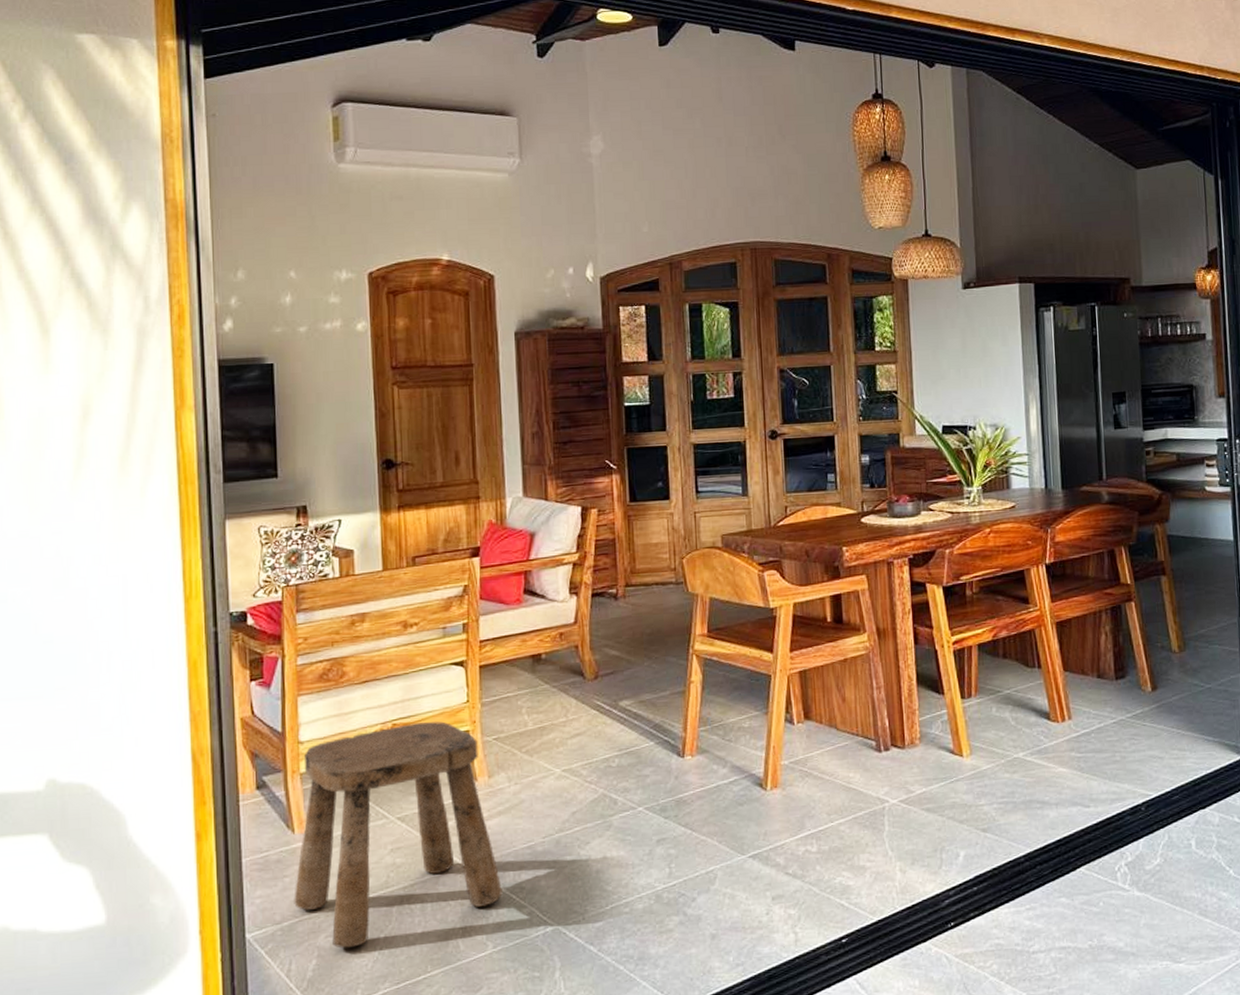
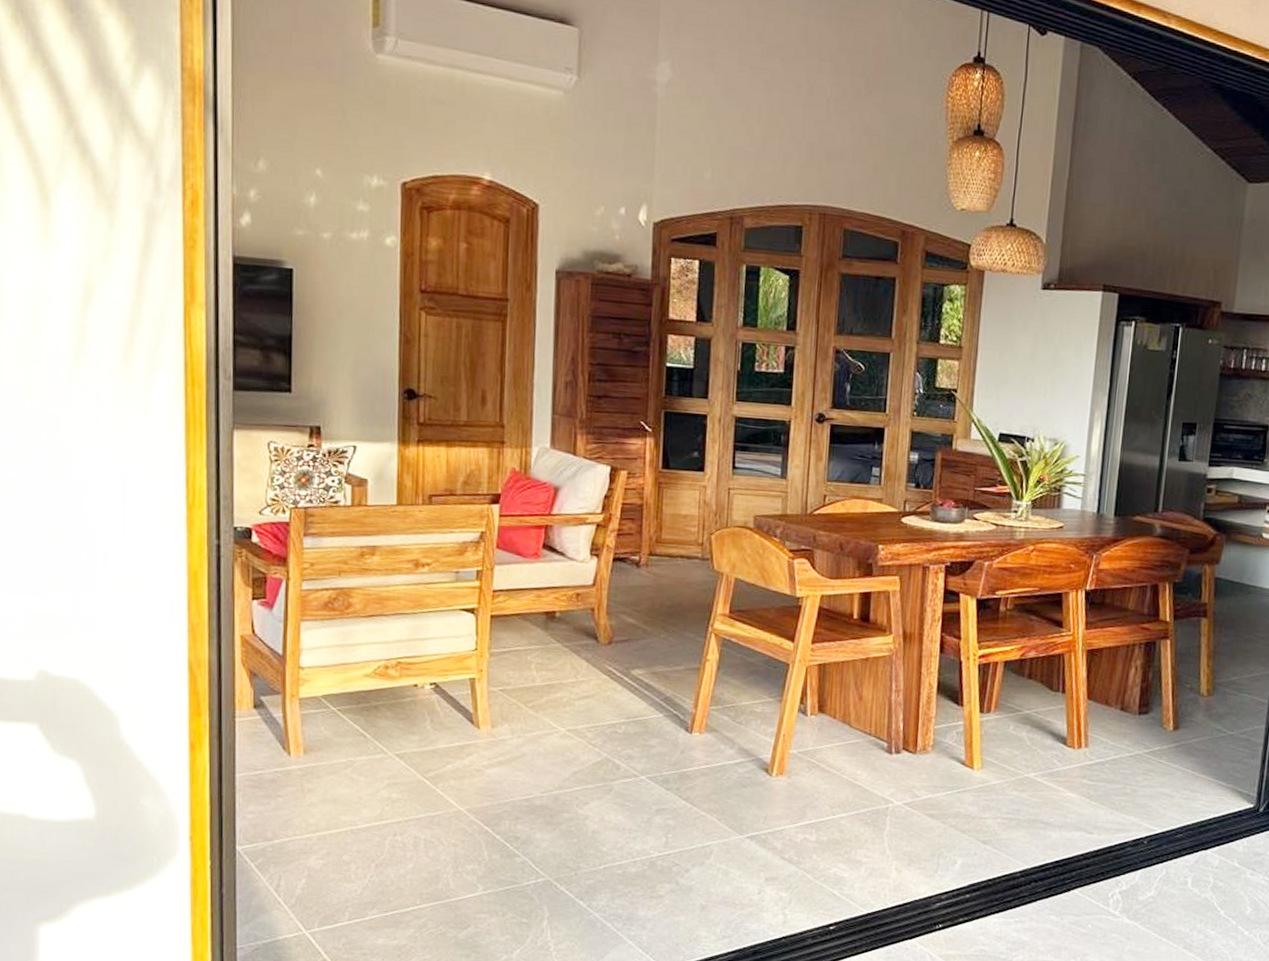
stool: present [294,721,502,948] -> none [286,663,497,872]

